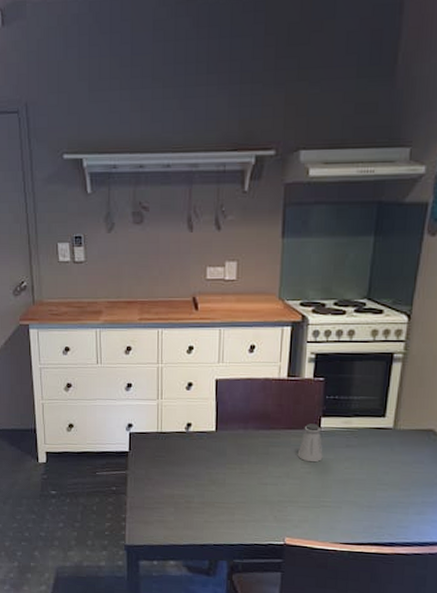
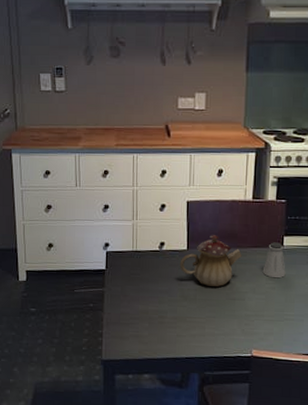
teapot: none [207,415,275,471] -> present [179,235,242,287]

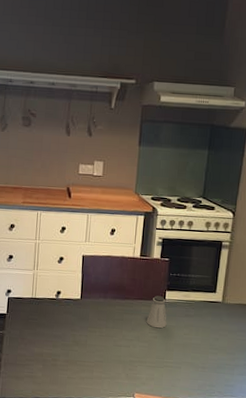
teapot: present [179,235,242,287] -> none [73,287,129,334]

